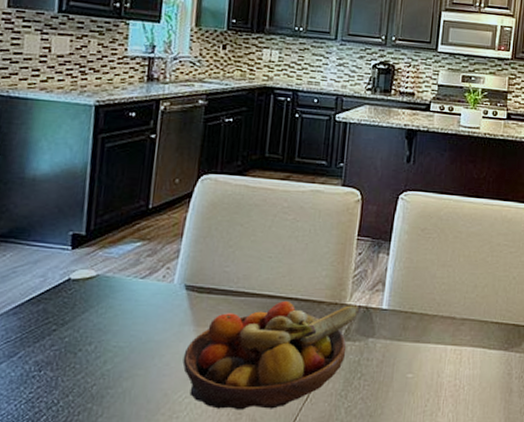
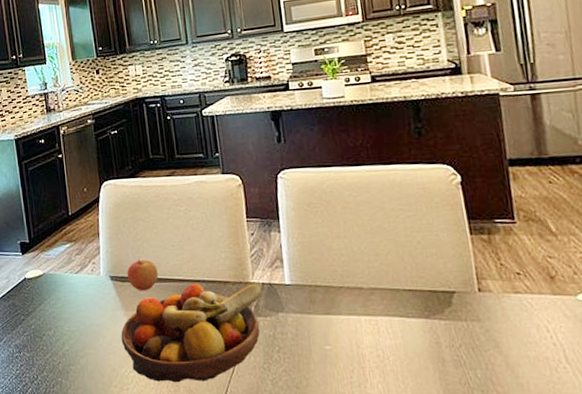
apple: none [206,268,246,306] -> present [126,259,158,291]

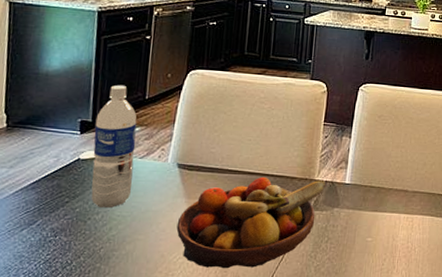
water bottle: none [32,204,75,323] -> present [91,85,137,208]
apple: present [126,259,158,291] -> none [196,149,229,181]

